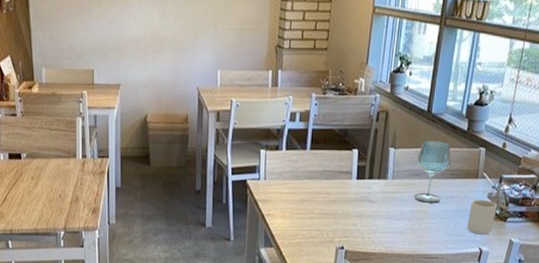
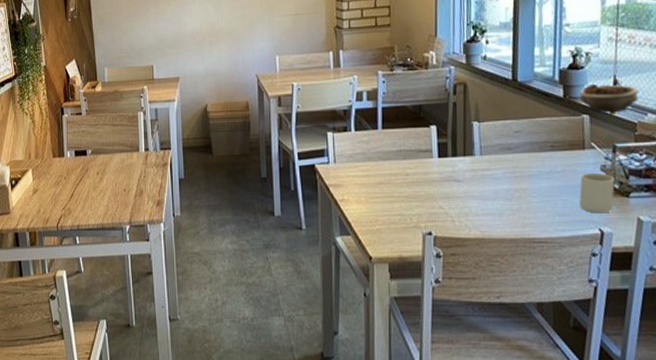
wine glass: present [414,141,452,203] -> none [506,111,549,180]
succulent planter: none [480,120,528,146] -> present [579,83,639,112]

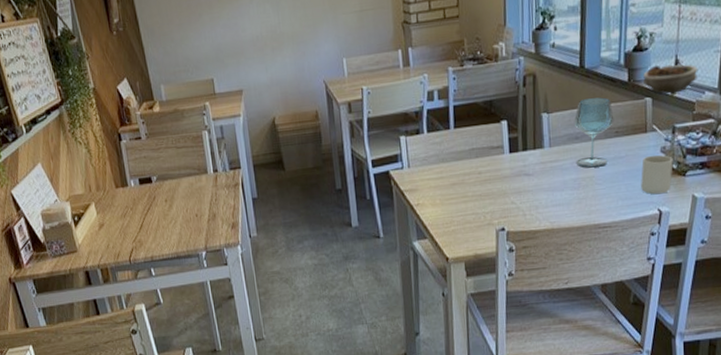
wine glass: none [506,111,549,180] -> present [573,97,614,168]

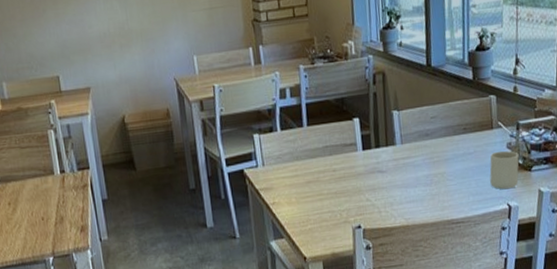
wine glass: present [573,97,614,168] -> none [423,95,462,165]
succulent planter: present [643,64,698,94] -> none [487,63,537,91]

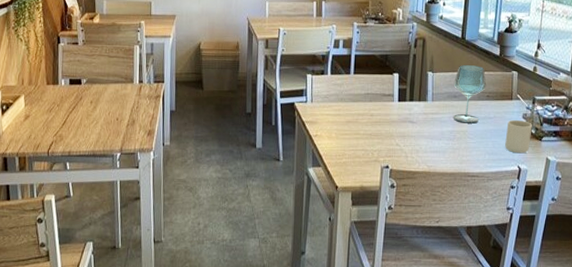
wine glass: none [423,95,462,165] -> present [453,65,487,124]

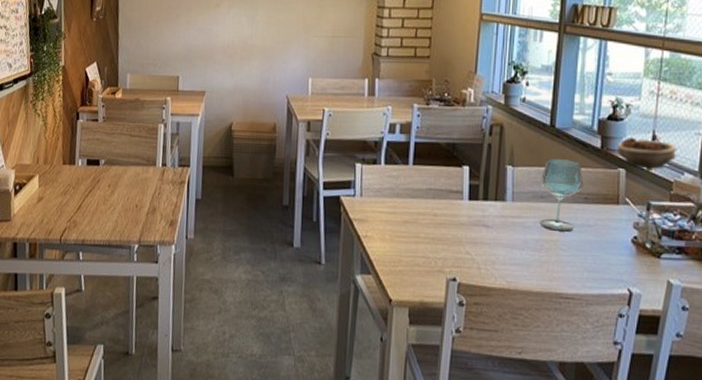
cup: present [505,119,532,154] -> none [610,229,647,273]
succulent planter: none [512,45,556,70] -> present [617,137,677,168]

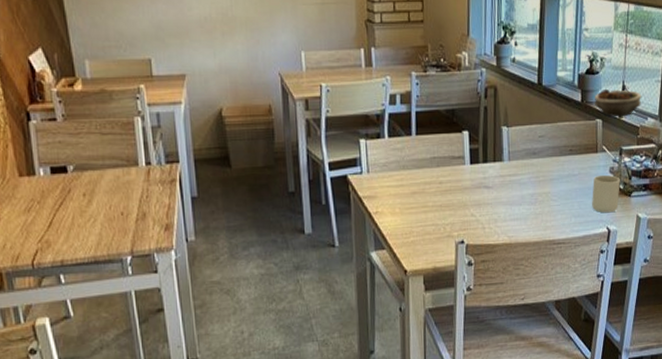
wine glass: present [540,158,584,232] -> none [531,115,569,184]
cup: none [610,229,647,273] -> present [592,174,620,213]

